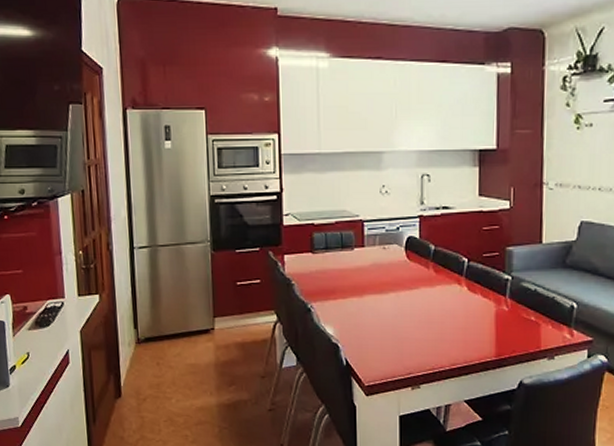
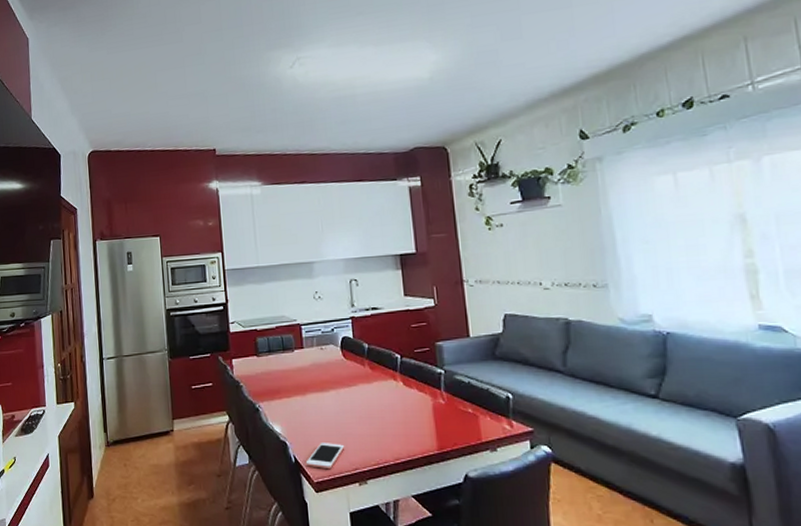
cell phone: none [357,346,400,374] -> present [305,443,345,470]

